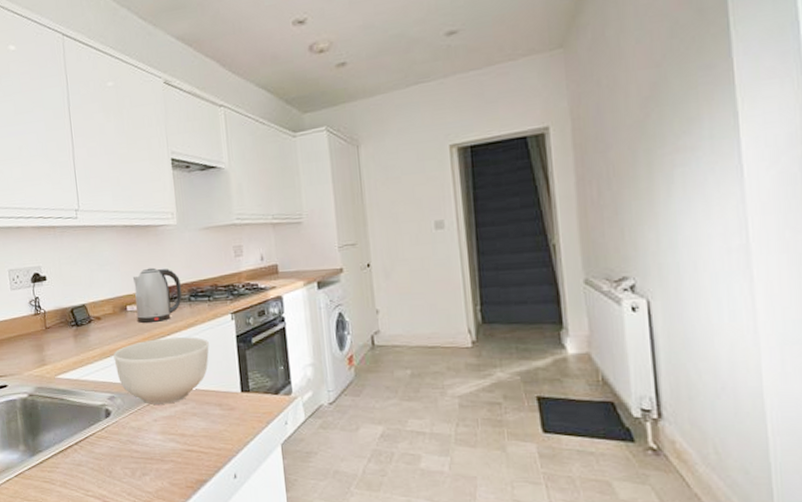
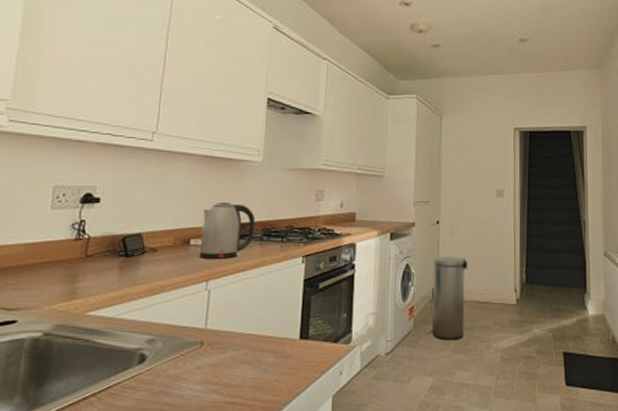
bowl: present [113,337,209,405] -> none [163,277,274,350]
pedal bin: none [367,300,413,388] -> present [424,256,468,340]

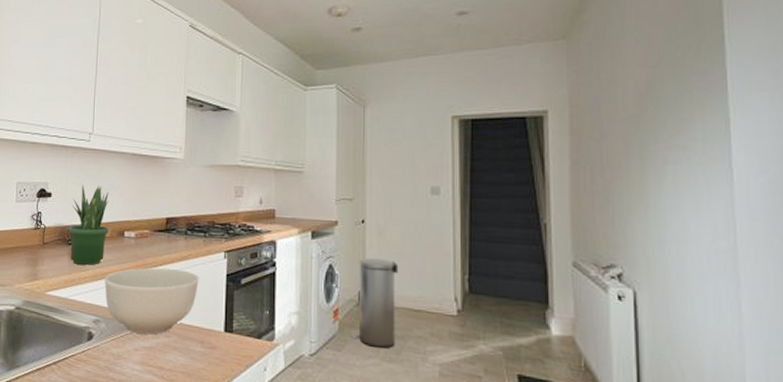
planter: none [120,188,174,278] -> present [69,184,109,265]
bowl: none [163,277,274,350] -> present [104,267,199,335]
kettle: present [199,202,255,259] -> none [132,197,179,251]

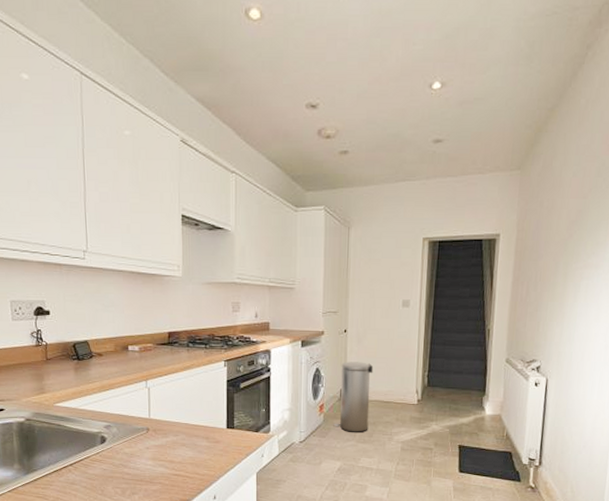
planter: present [69,184,109,265] -> none [72,302,113,378]
bowl: present [104,267,199,335] -> none [112,377,202,435]

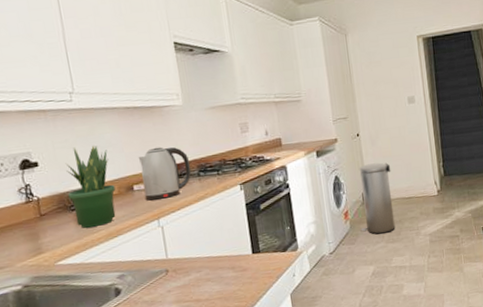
planter: none [72,302,113,378] -> present [65,145,116,228]
kettle: none [135,313,181,362] -> present [138,147,191,201]

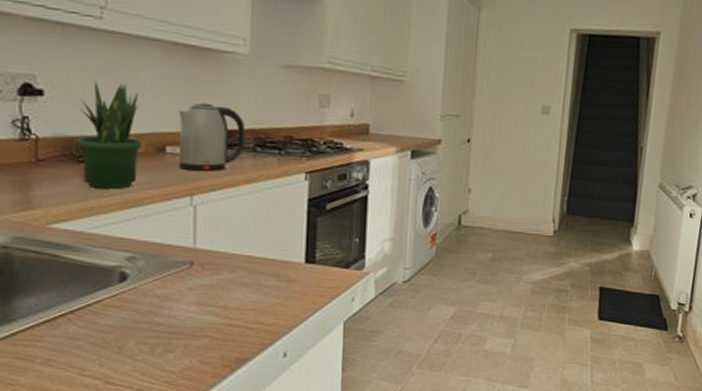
pedal bin: present [359,162,395,235] -> none [447,180,502,270]

